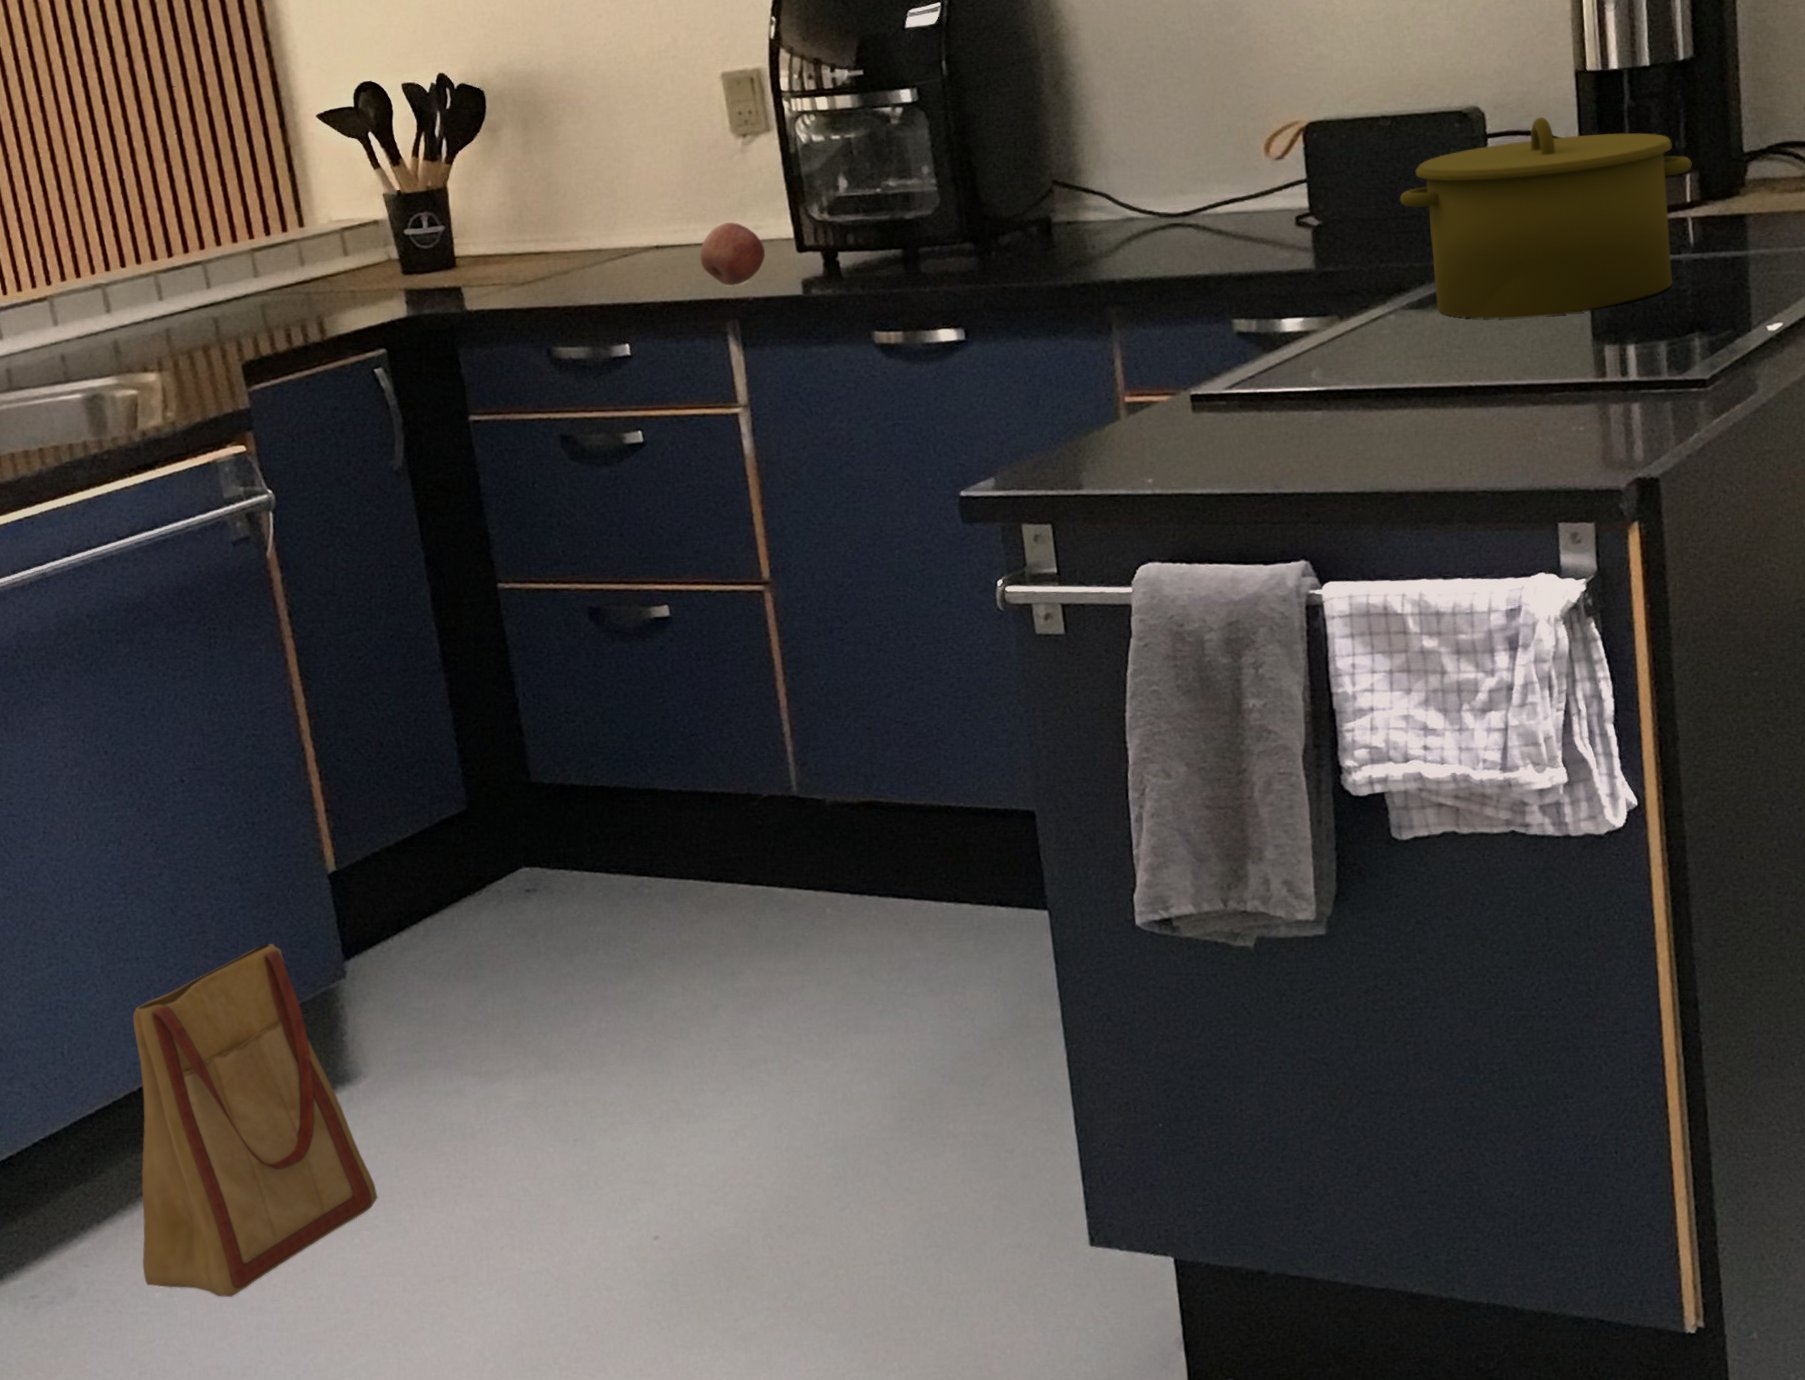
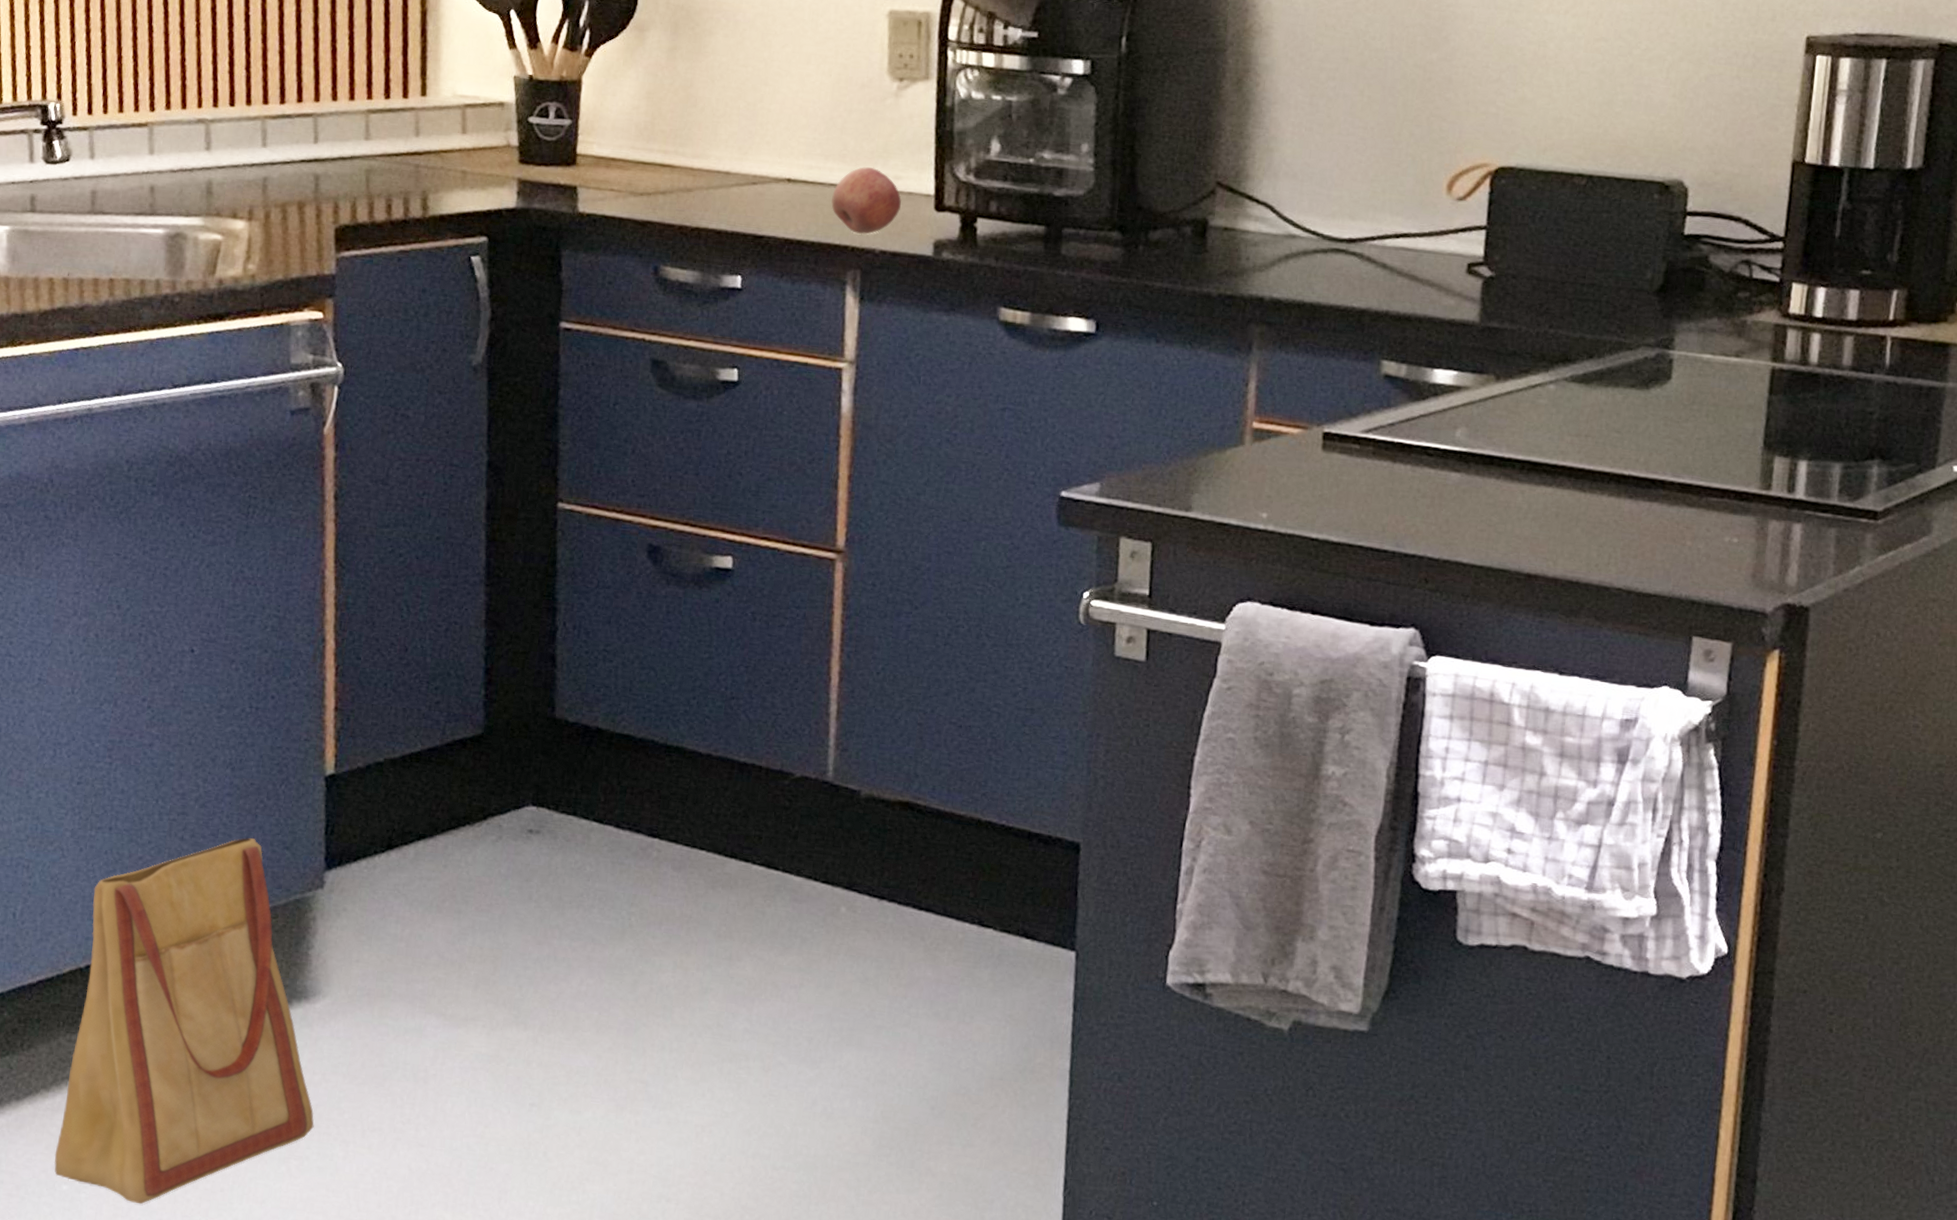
cooking pot: present [1399,117,1692,319] -> none [1581,203,1902,418]

